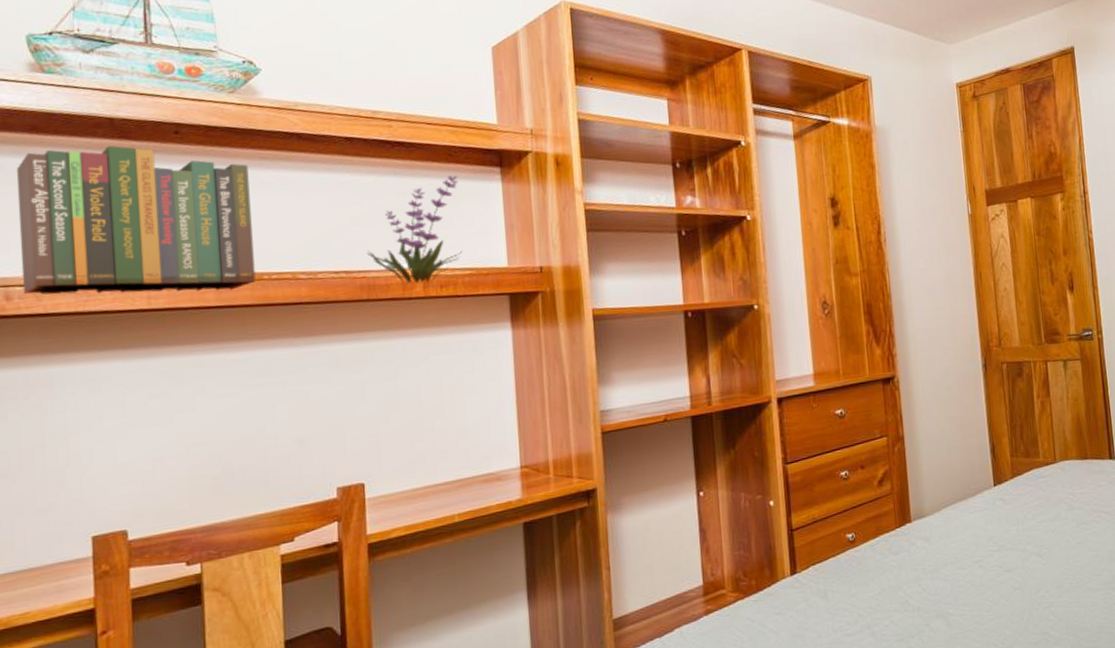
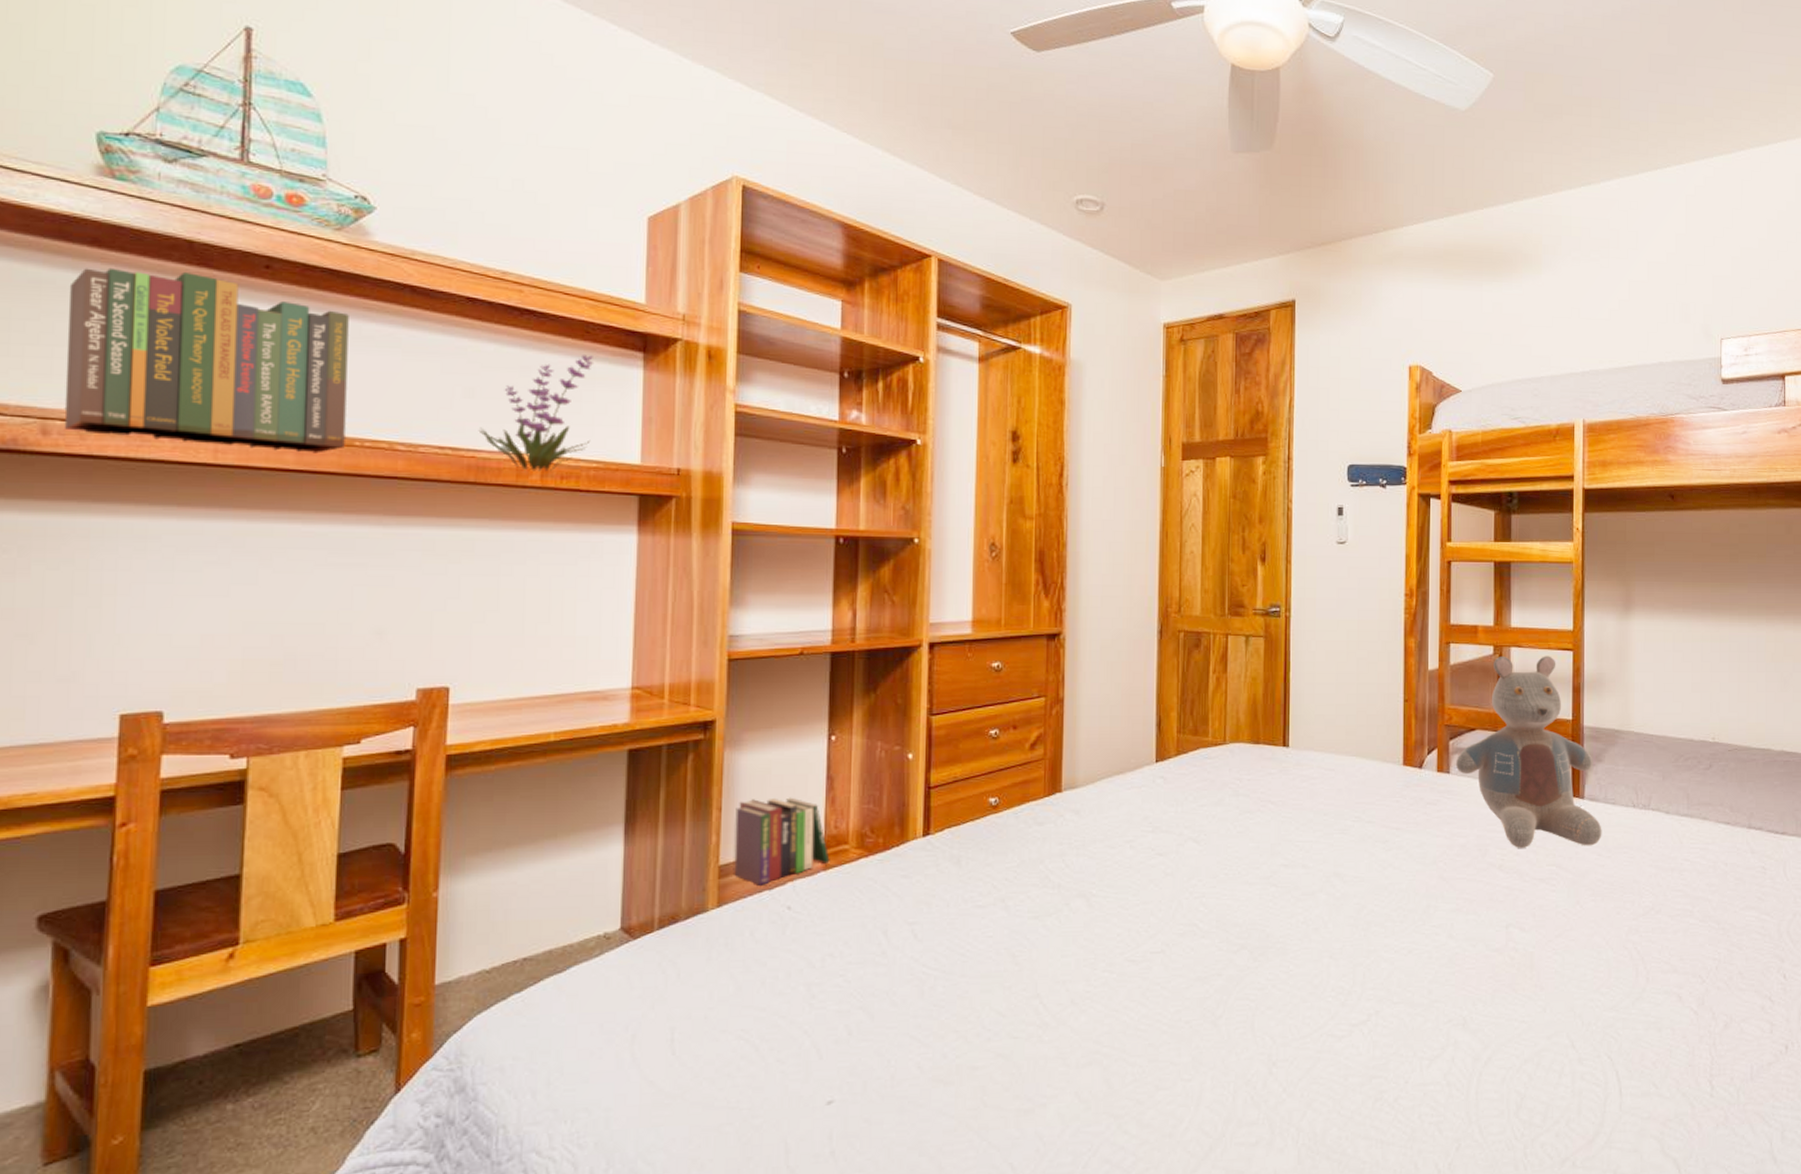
books: none [622,551,710,634] -> present [734,797,830,885]

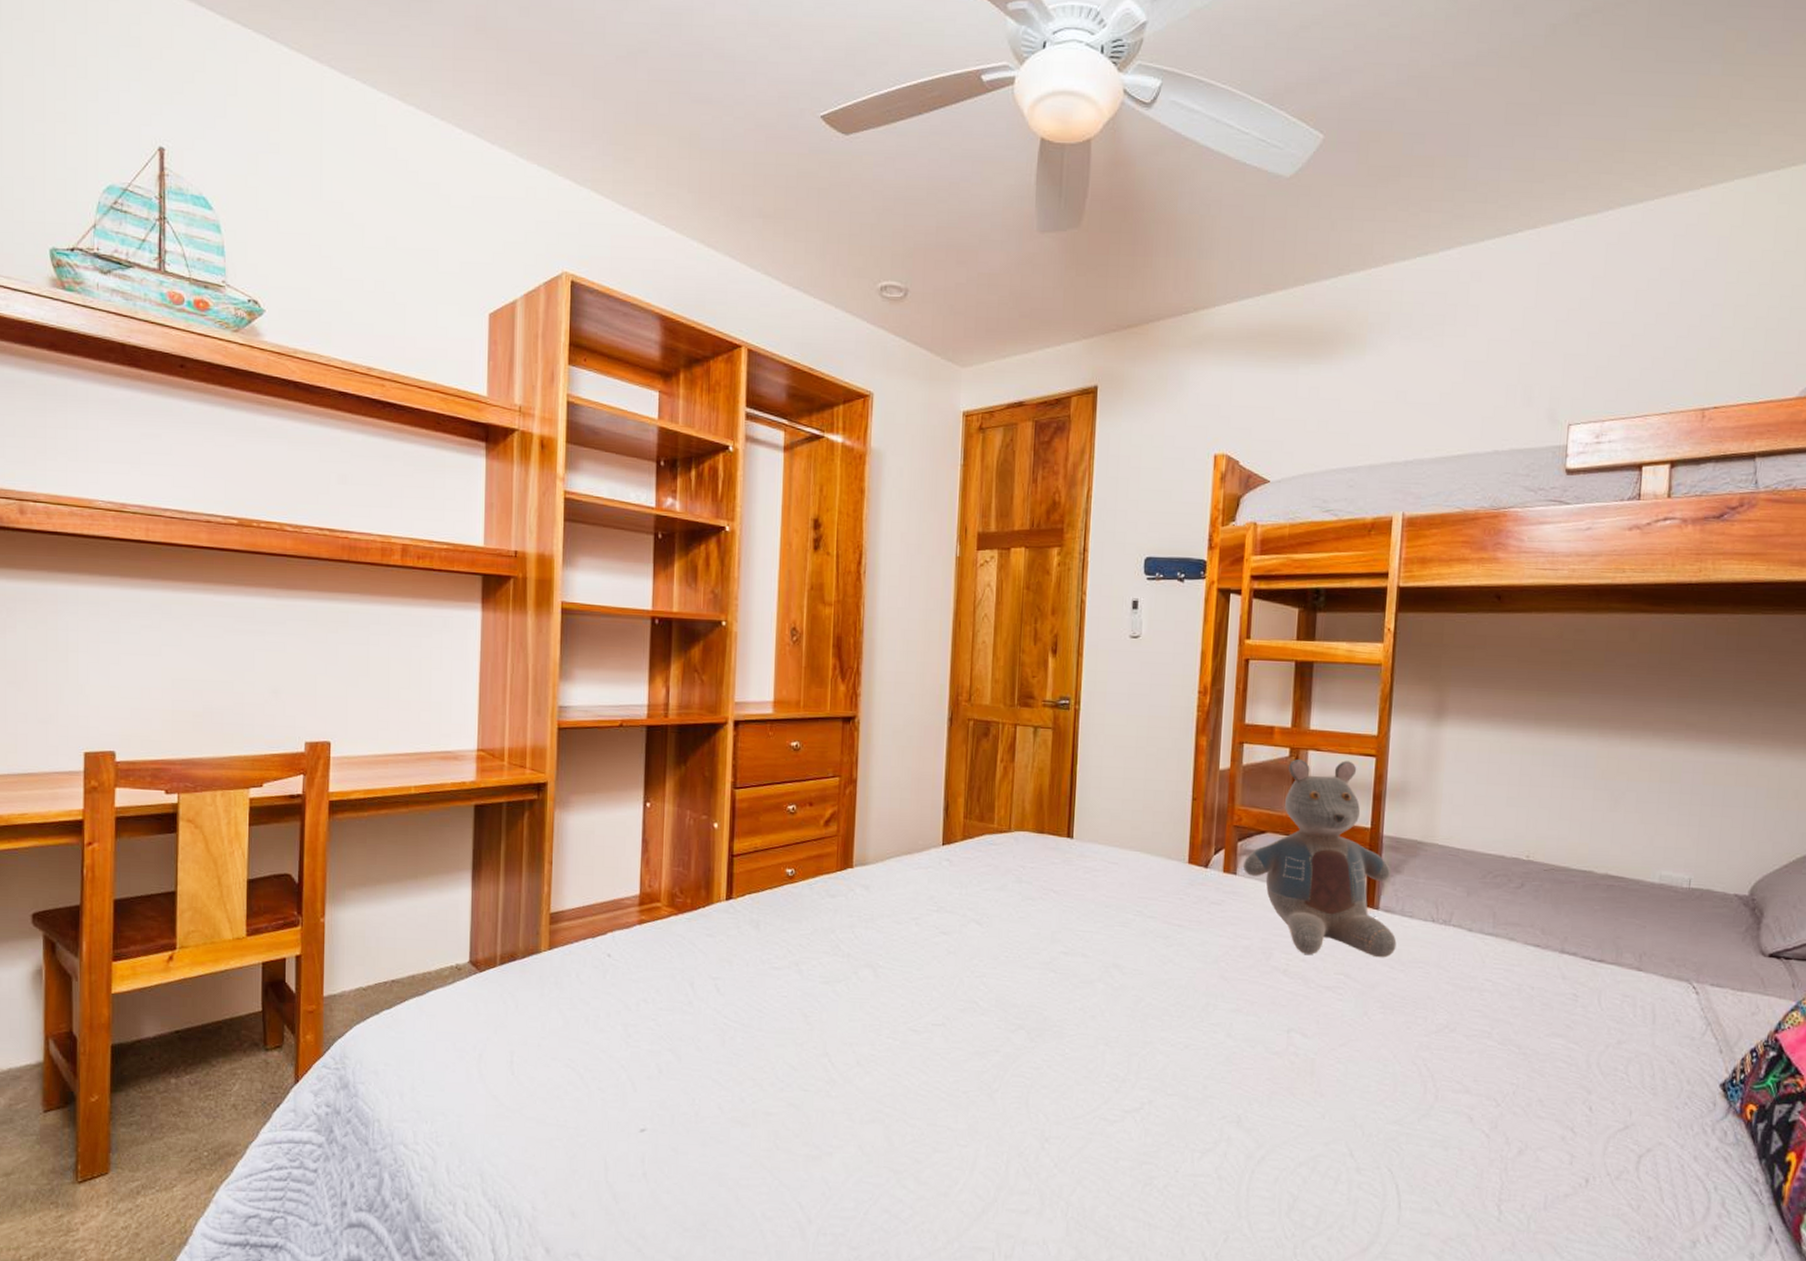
books: present [64,267,349,454] -> none [35,368,246,533]
plant: present [478,355,594,472] -> none [350,444,445,552]
books: present [734,797,830,885] -> none [563,856,645,934]

